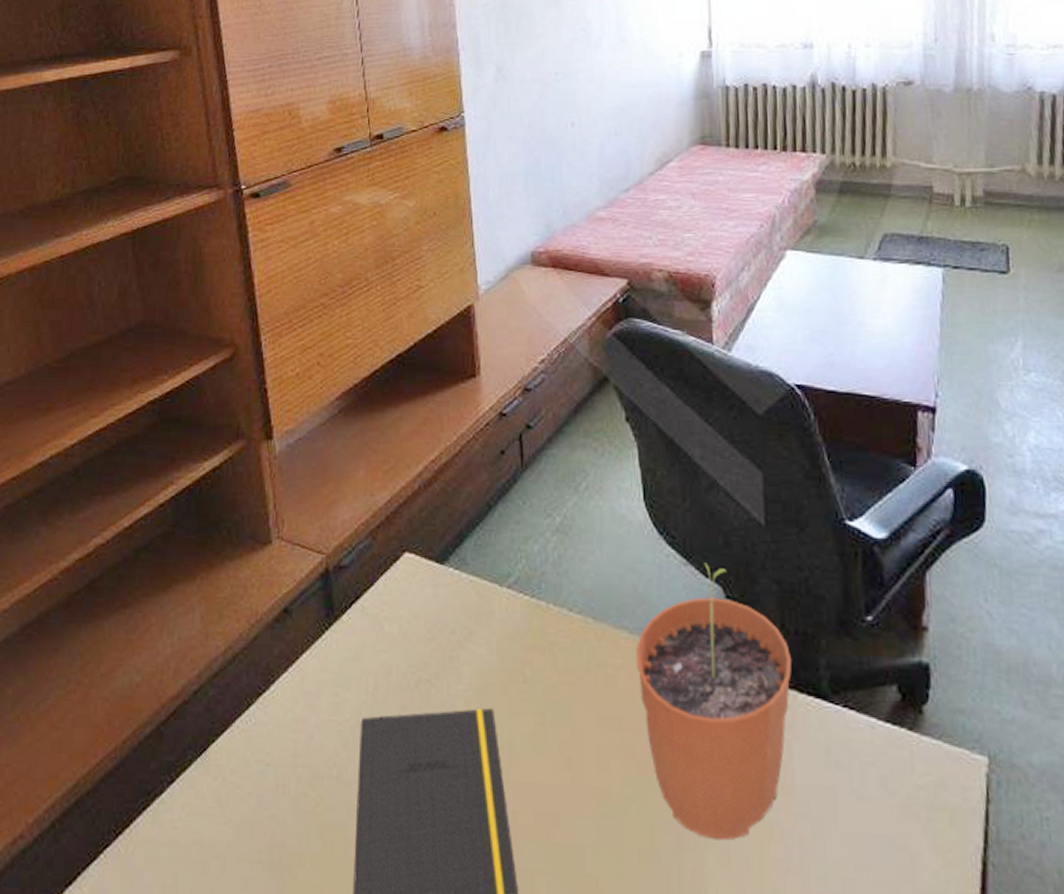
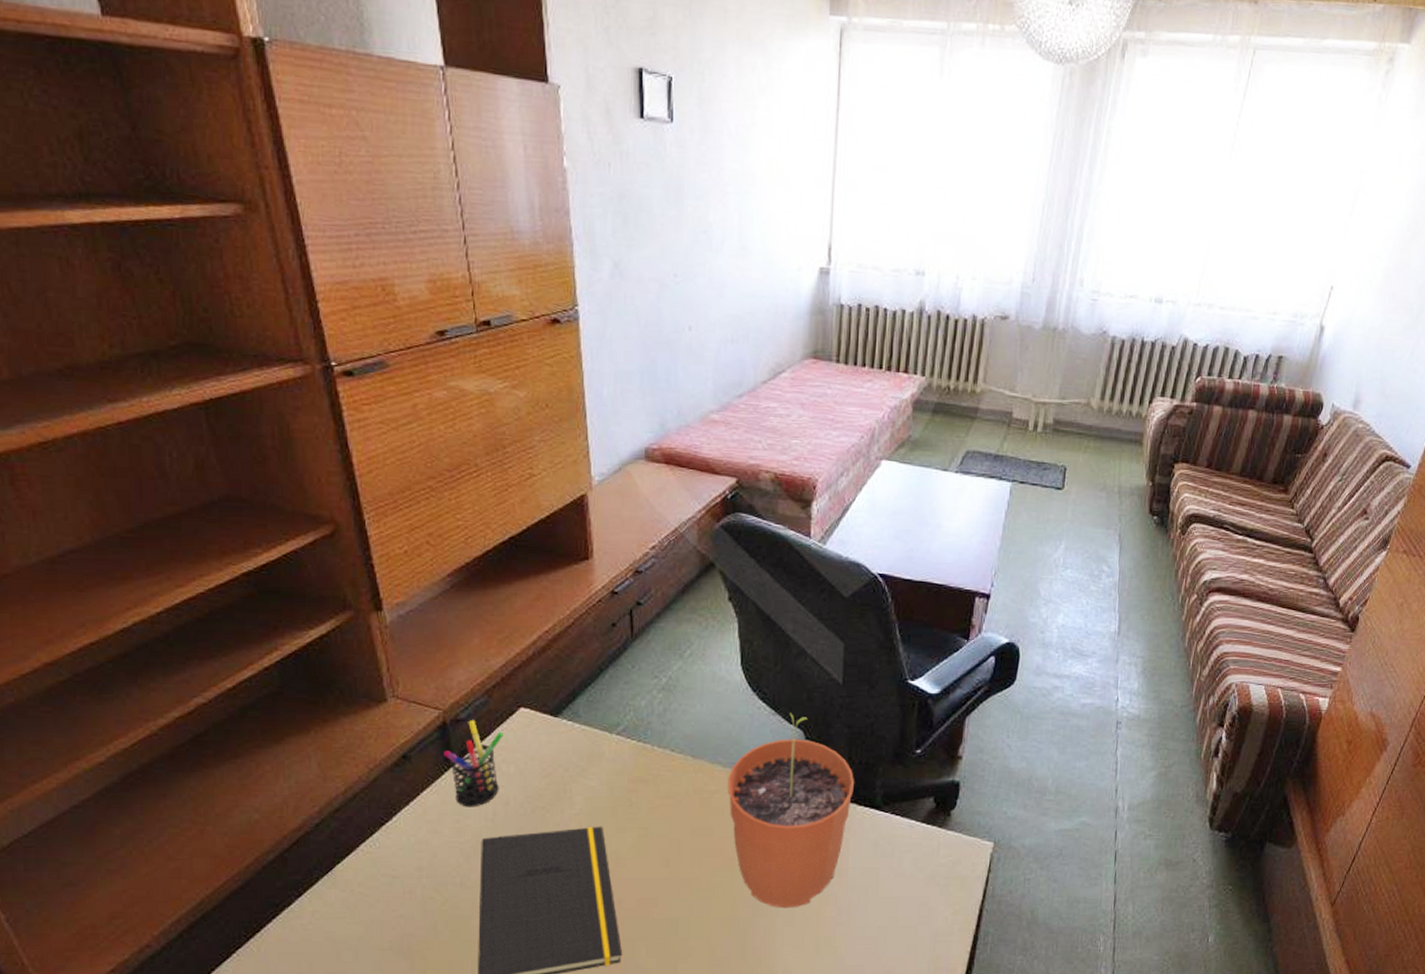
pen holder: none [325,567,387,677] -> present [444,720,504,807]

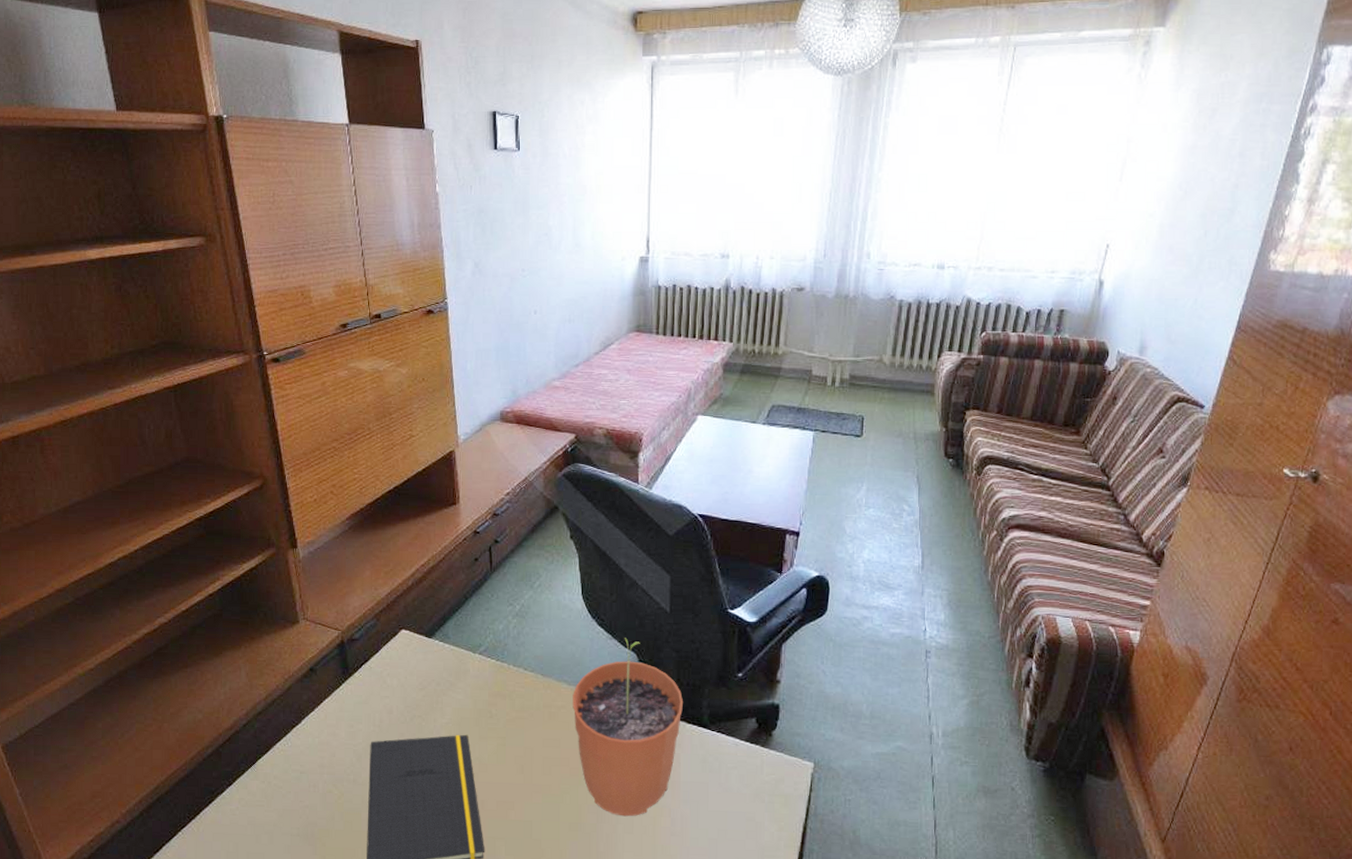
pen holder: present [444,720,504,807] -> none [342,640,388,714]

